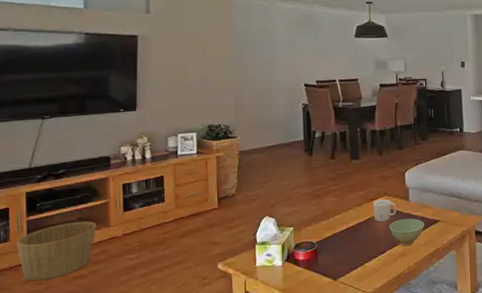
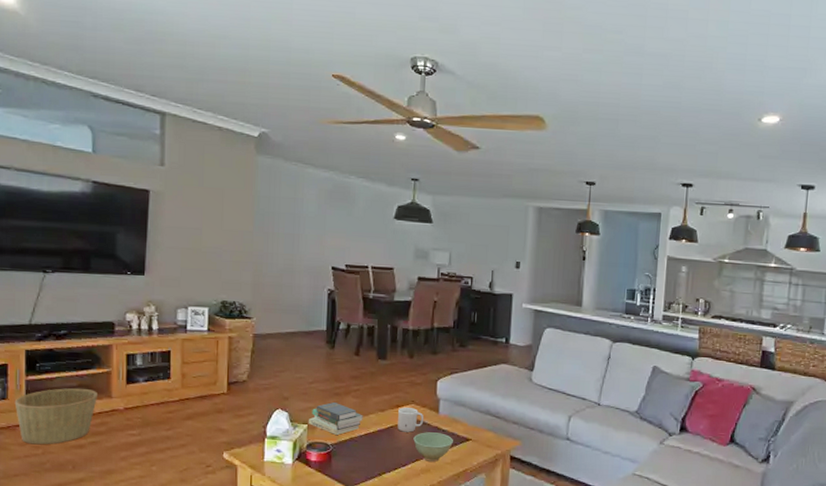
books: none [293,203,343,234] -> present [308,401,363,436]

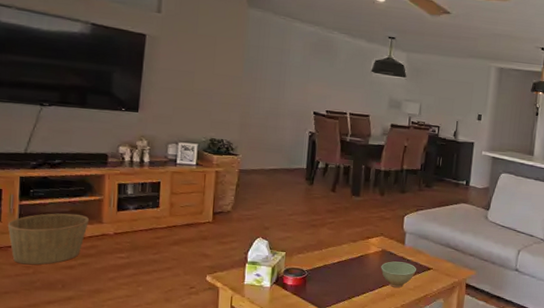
books: present [308,401,363,436] -> none [286,232,337,263]
mug: present [398,407,424,433] -> none [367,239,392,261]

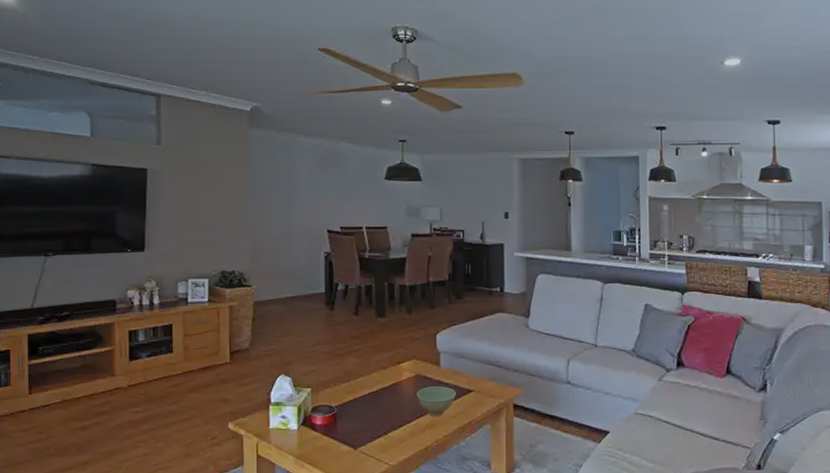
basket: present [7,213,90,265] -> none [17,368,102,430]

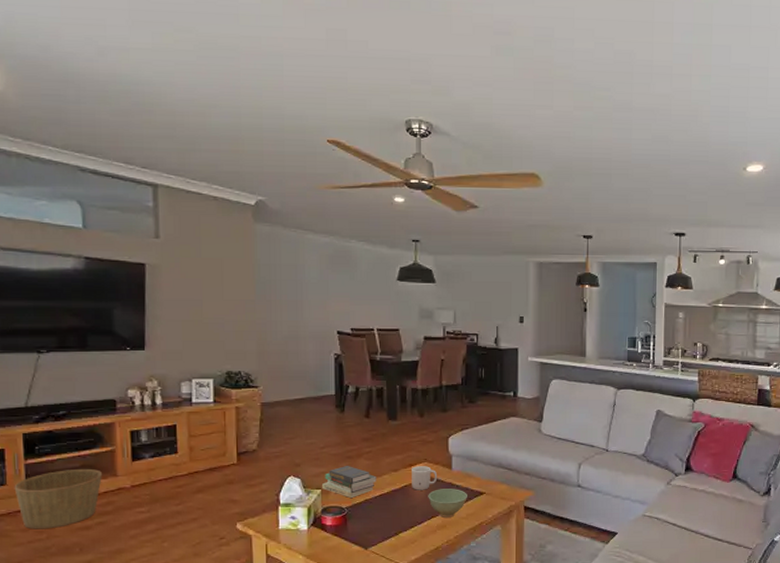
basket: none [17,368,102,430] -> present [14,468,103,530]
books: none [311,363,366,397] -> present [321,465,377,499]
mug: none [400,363,426,388] -> present [412,466,438,490]

